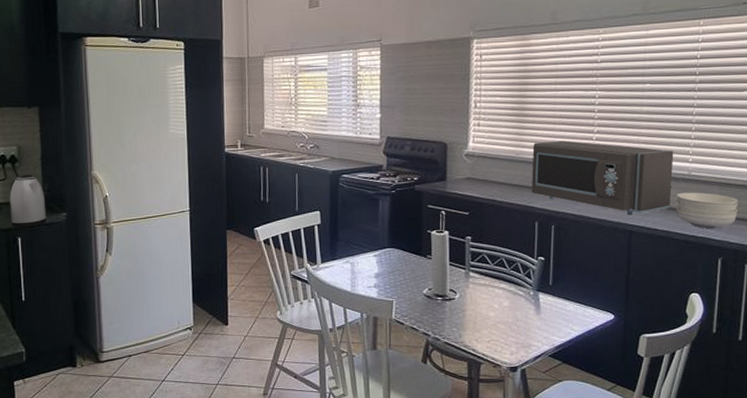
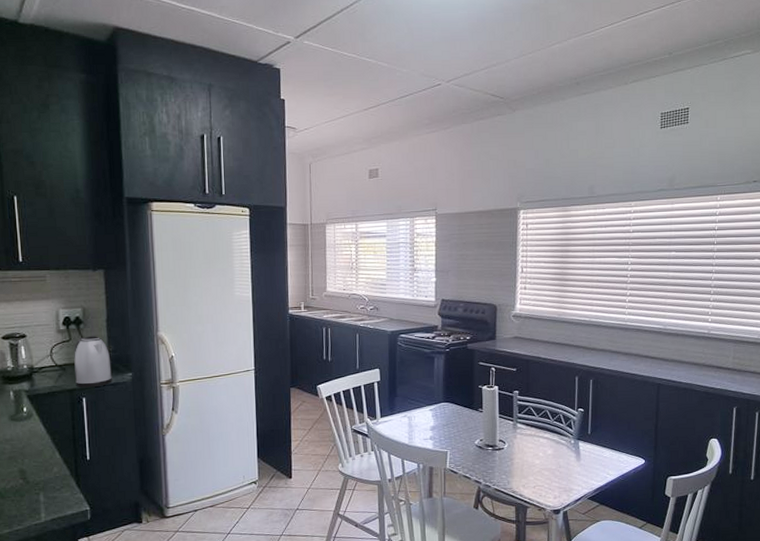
microwave: present [531,140,674,216] -> none [572,302,696,370]
bowl: present [676,192,738,229] -> none [697,348,750,382]

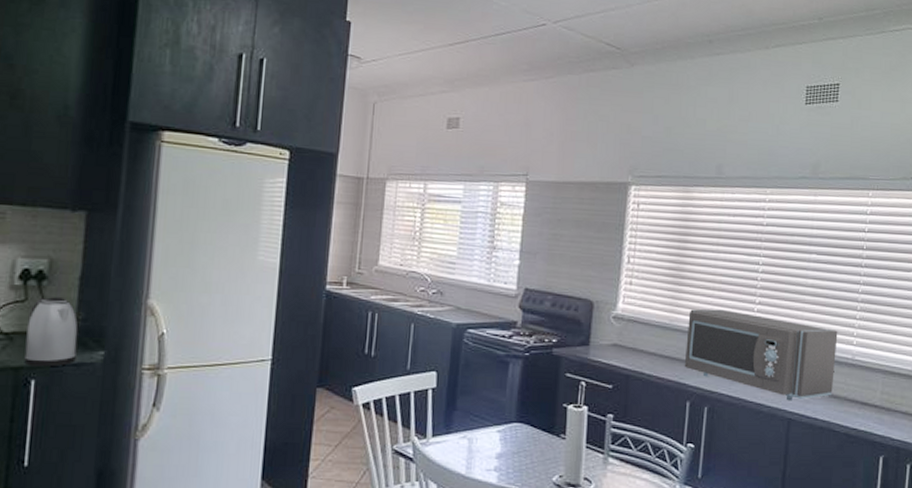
microwave: none [572,302,696,370] -> present [684,309,838,401]

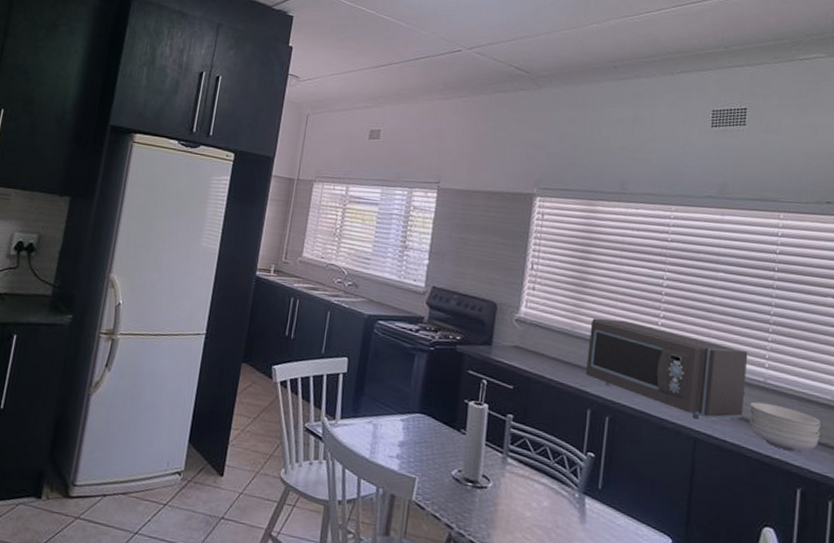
kettle: present [24,297,78,367] -> none [10,266,55,325]
bowl: none [838,378,902,422] -> present [748,401,821,452]

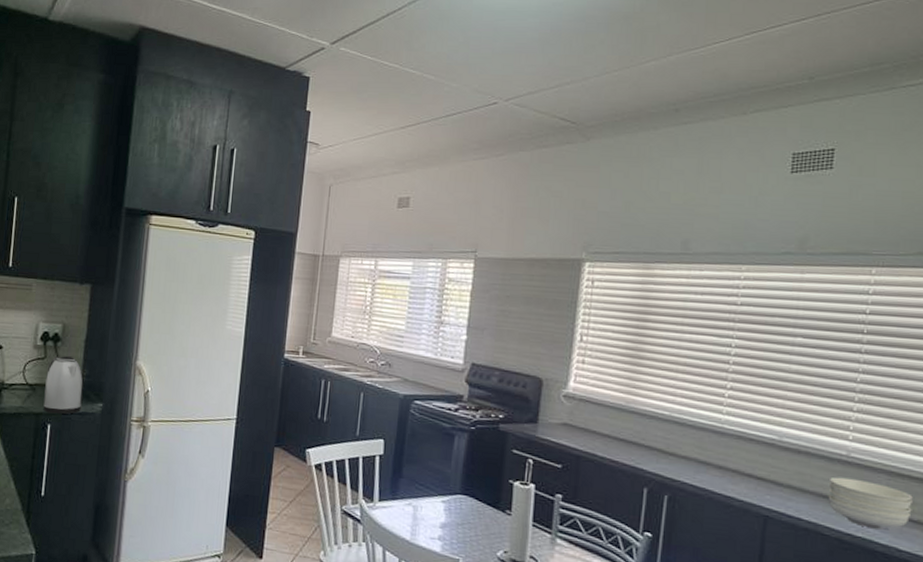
kettle: none [10,266,55,325] -> present [43,356,83,415]
microwave: present [585,318,748,420] -> none [641,391,829,497]

